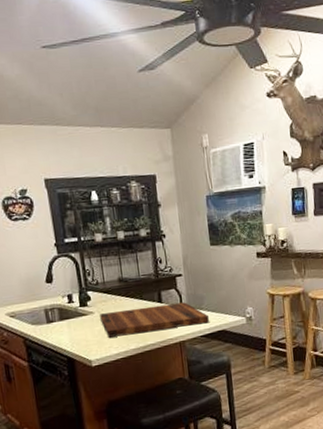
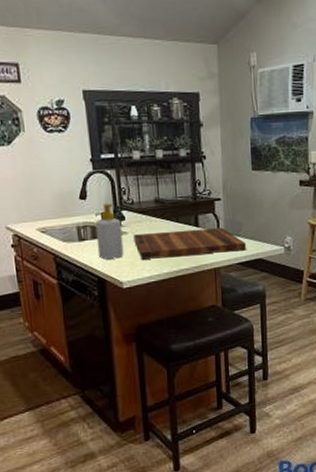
soap bottle: none [62,285,92,340] -> present [95,203,124,260]

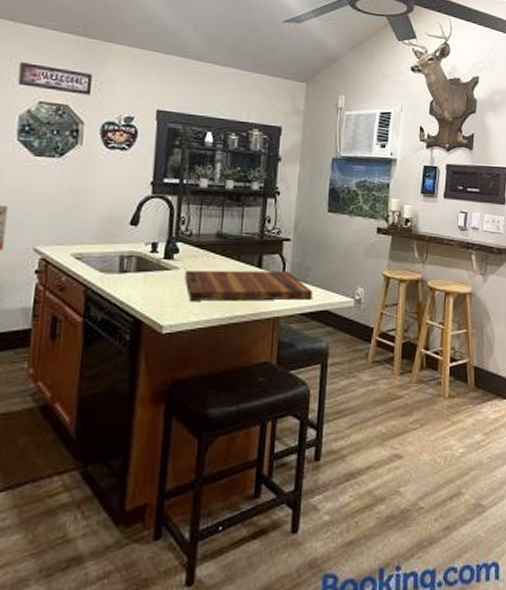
soap bottle: present [95,203,124,260] -> none [139,233,174,297]

